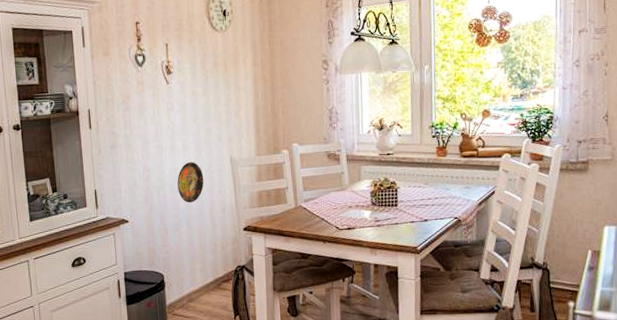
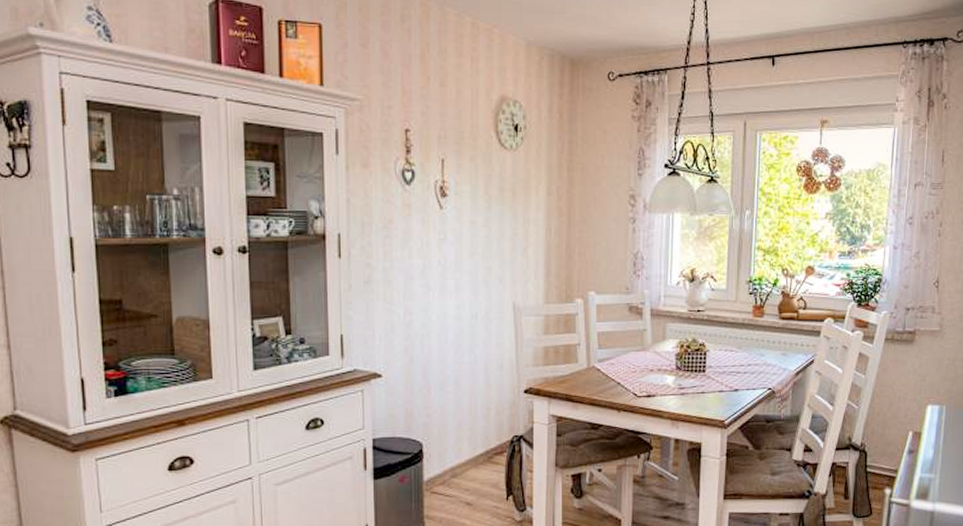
decorative plate: present [177,162,204,203] -> none [446,307,479,357]

